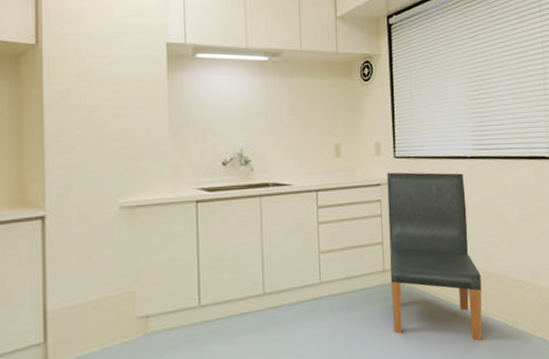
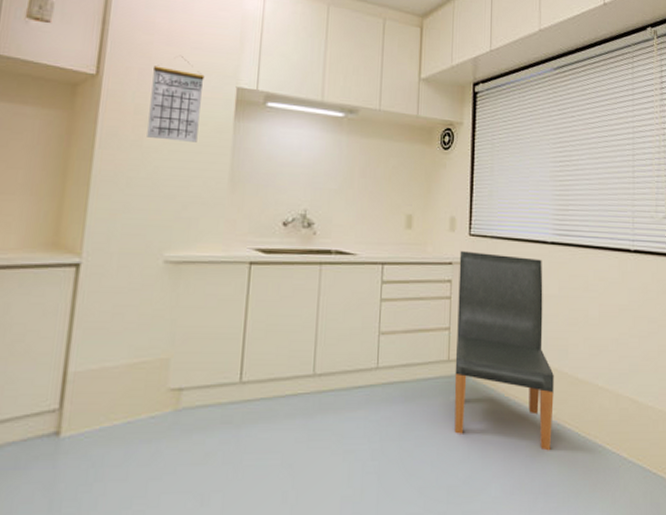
calendar: none [88,19,136,98] -> present [147,56,205,142]

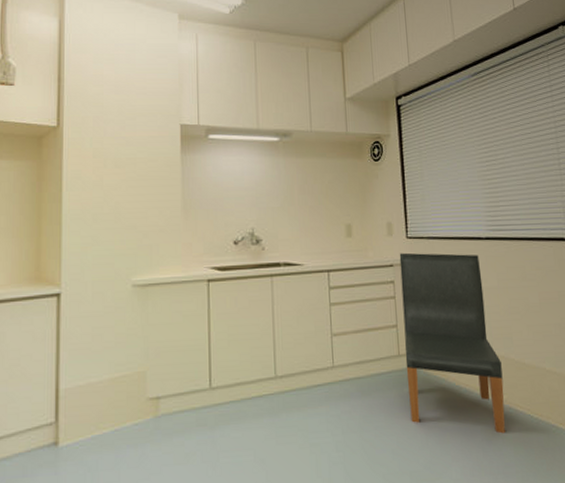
calendar: present [147,56,205,142] -> none [106,102,151,178]

